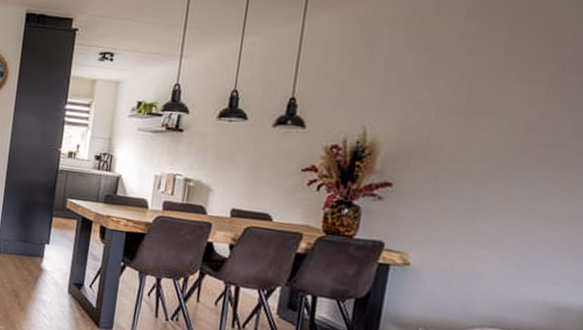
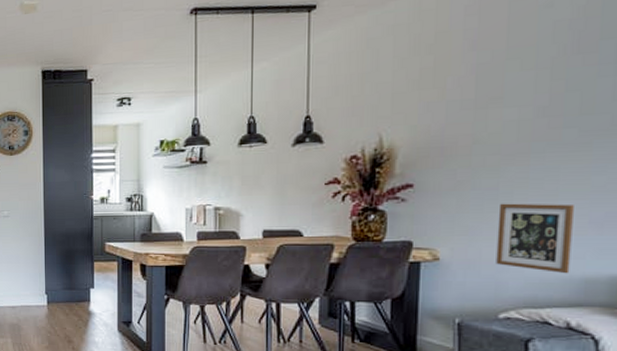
picture frame: none [467,215,555,299] -> present [496,203,574,274]

